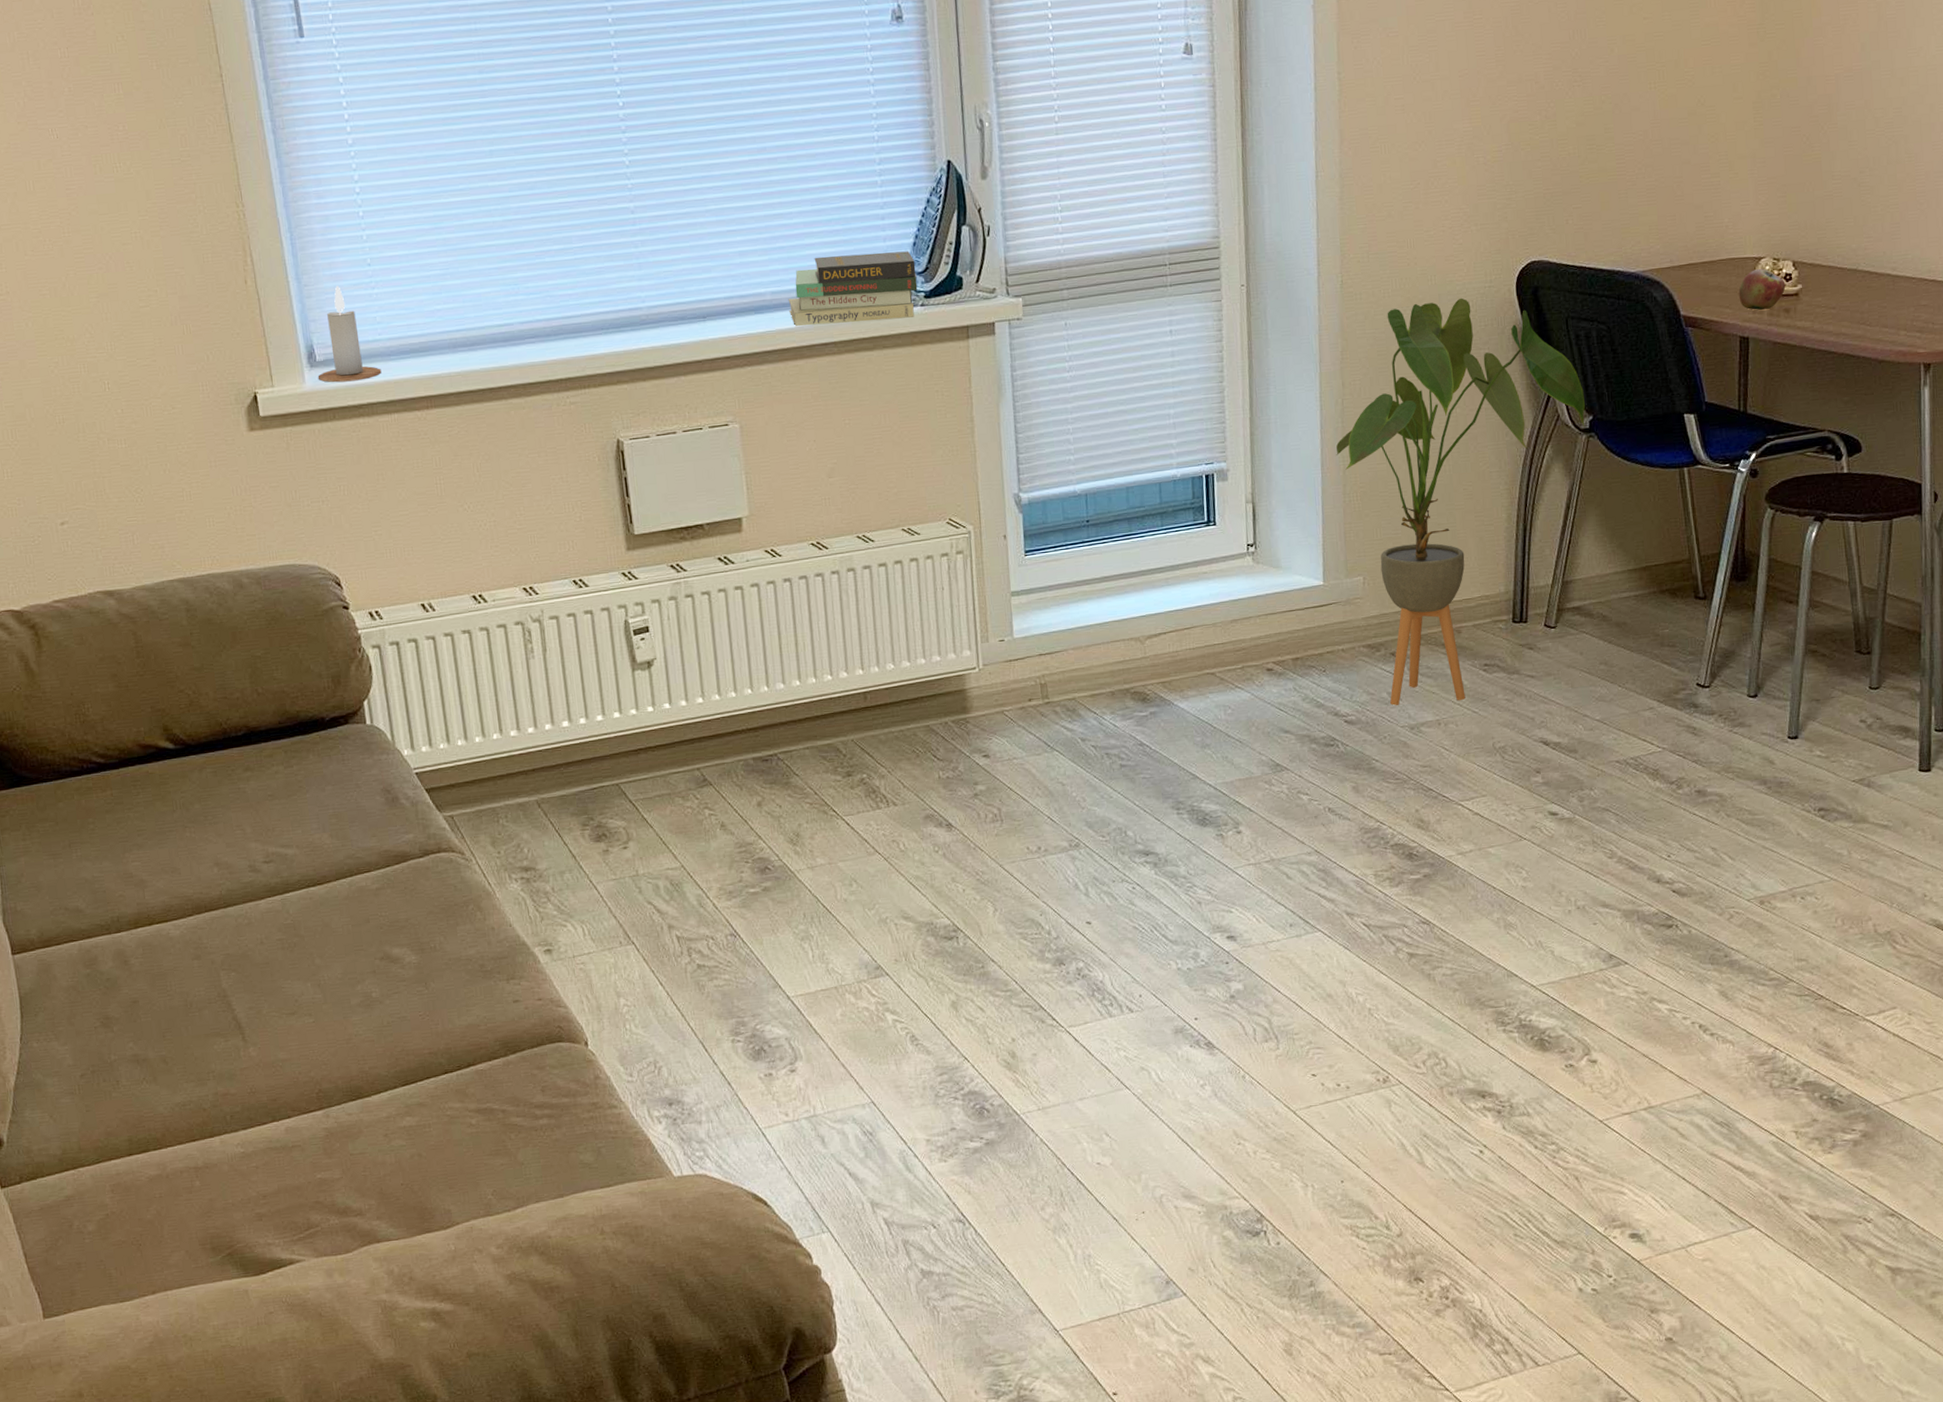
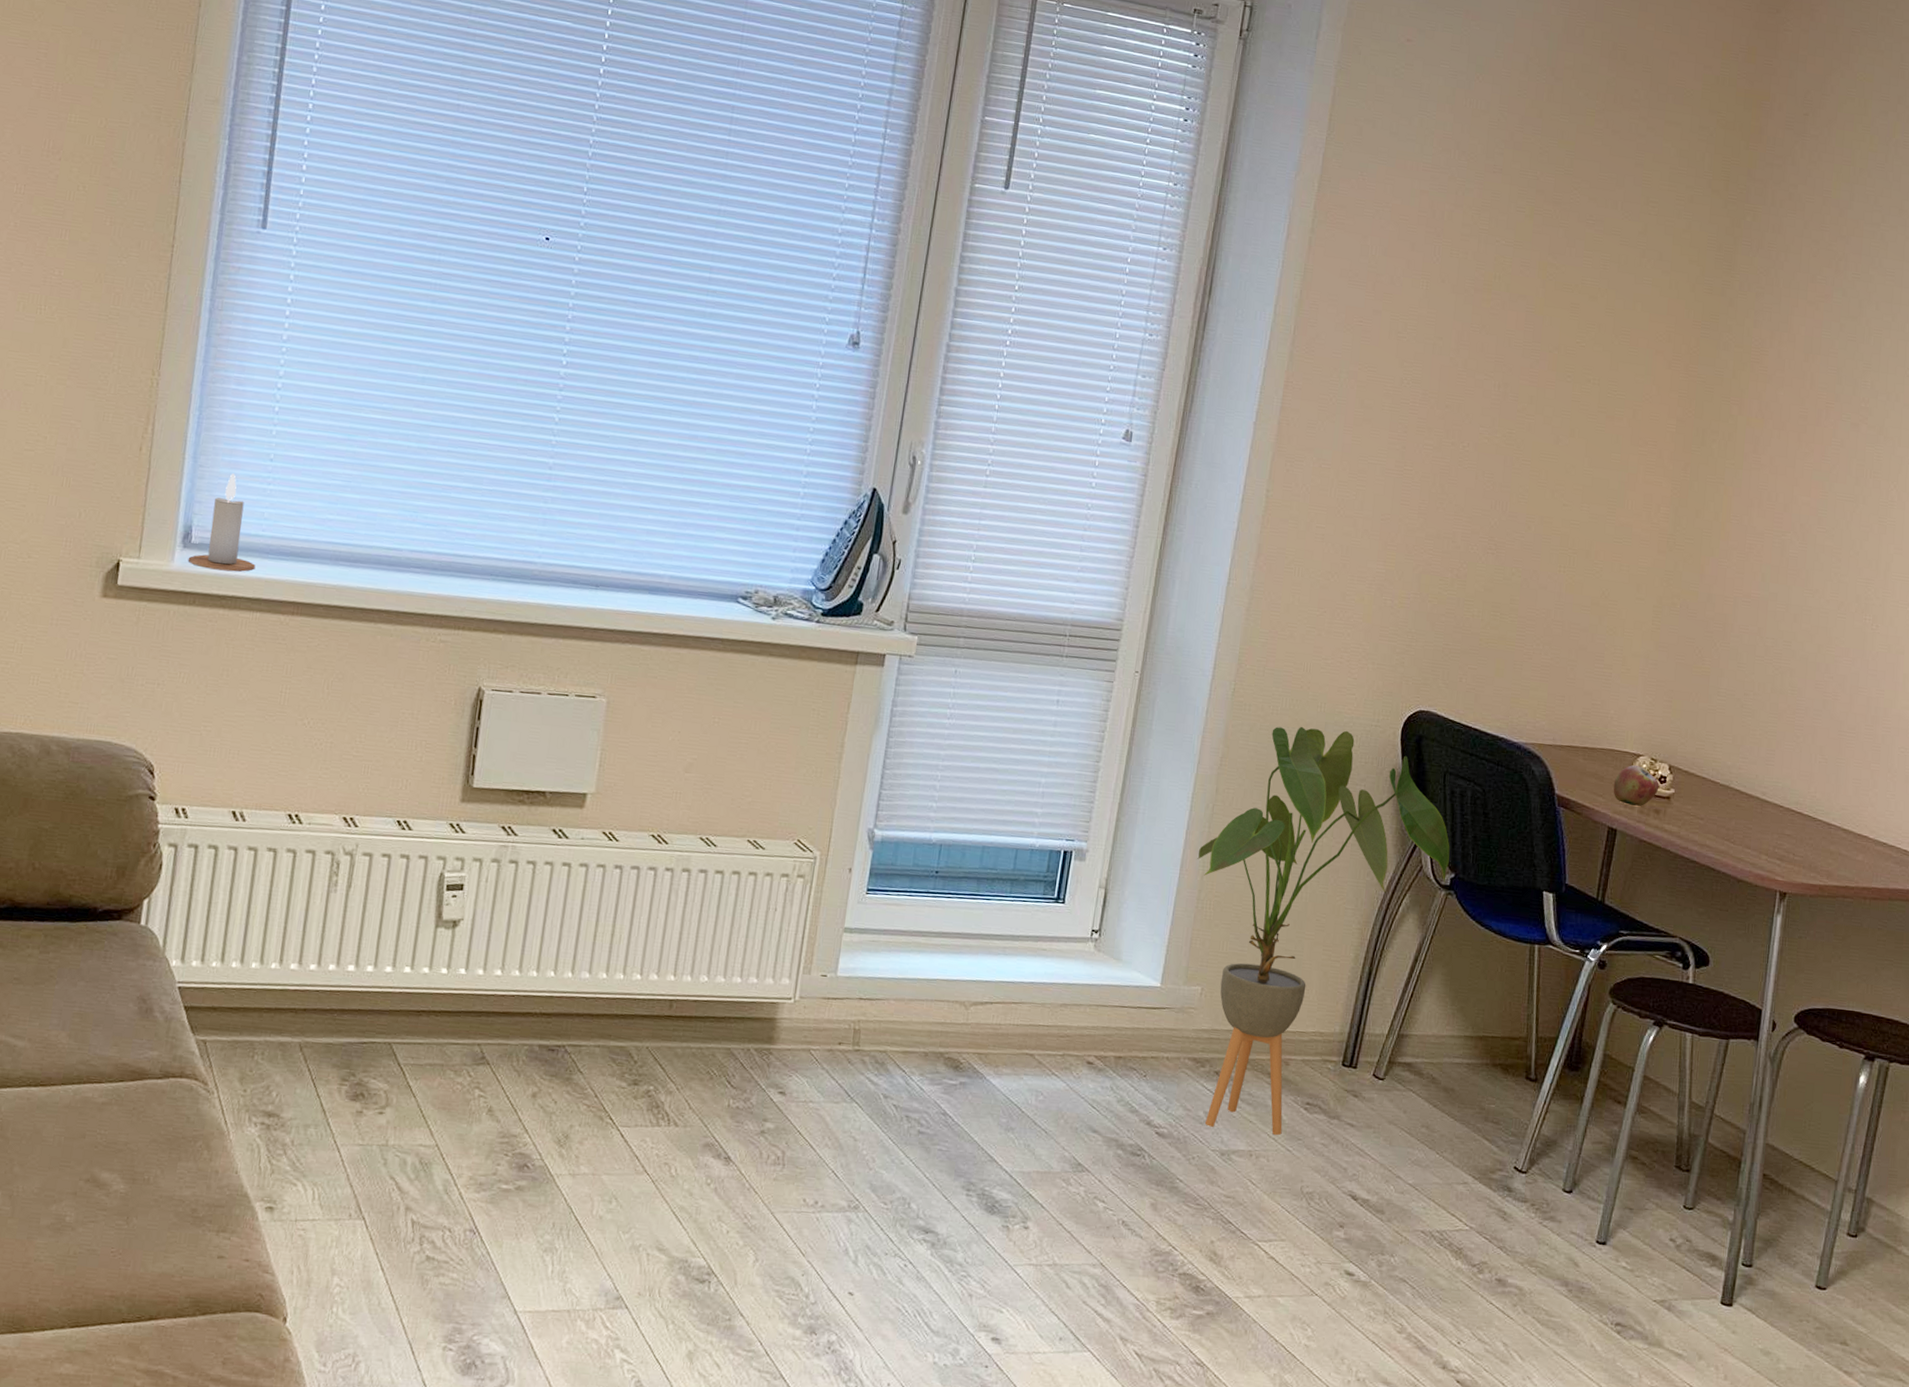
books: present [788,251,918,327] -> none [683,552,820,632]

